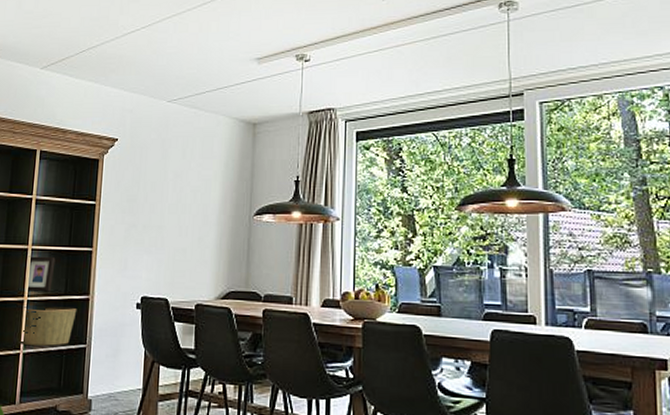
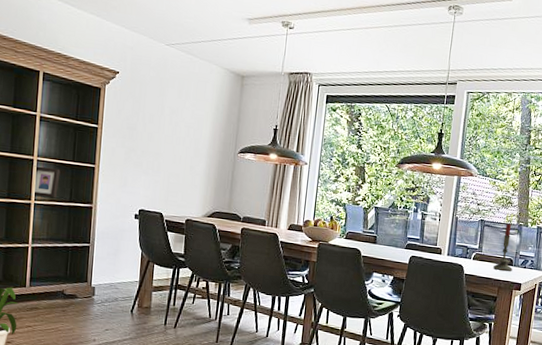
basket: present [17,306,77,346] -> none [26,208,81,243]
candle: none [618,270,649,342] -> present [493,222,513,271]

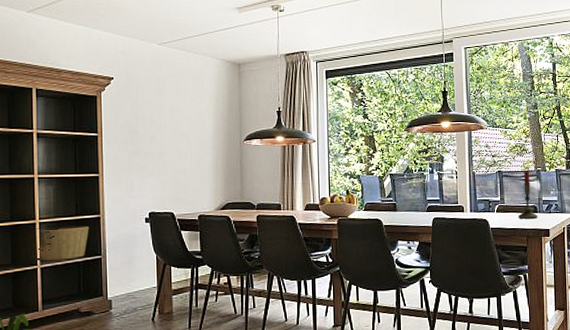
basket: none [26,208,81,243] -> present [33,225,90,261]
picture frame: present [34,165,61,199] -> none [36,183,64,215]

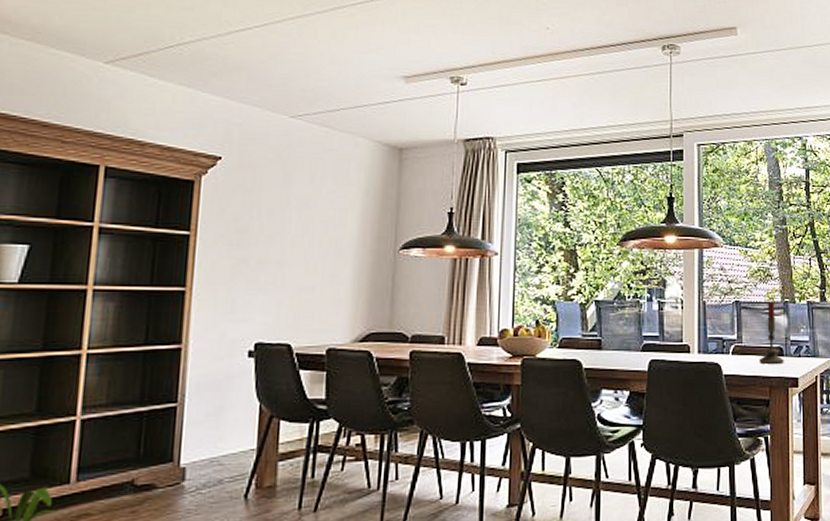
basket: present [33,225,90,261] -> none [72,359,164,409]

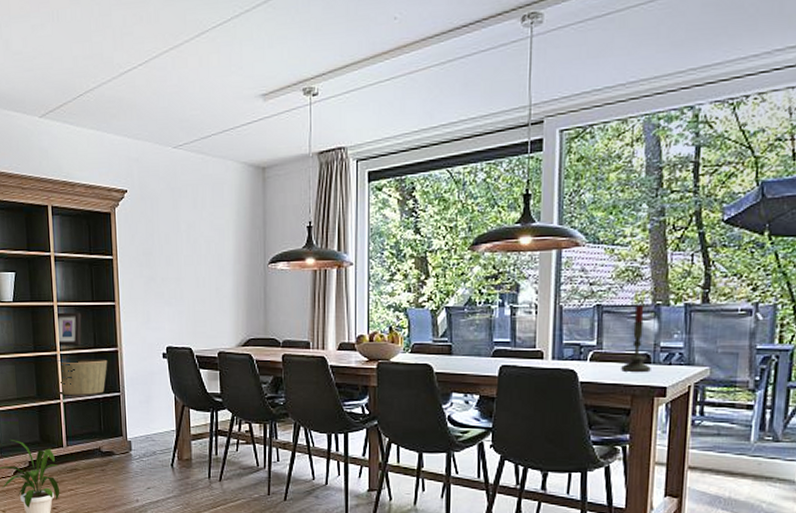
basket: none [72,359,164,409] -> present [56,359,108,395]
picture frame: none [88,298,131,343] -> present [55,312,82,346]

